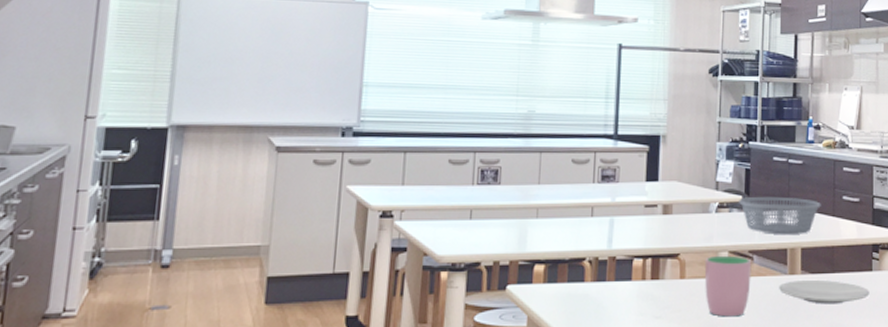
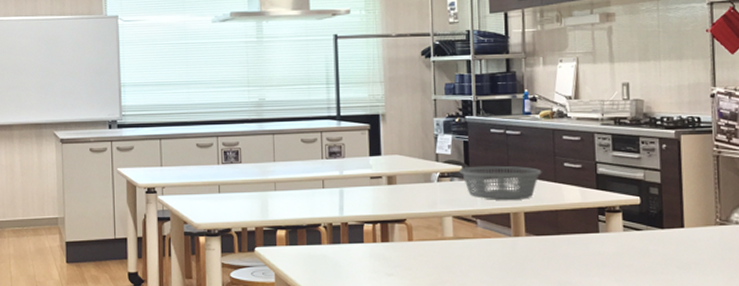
cup: present [704,255,752,317] -> none [430,220,477,275]
plate: present [779,280,870,304] -> none [504,242,598,264]

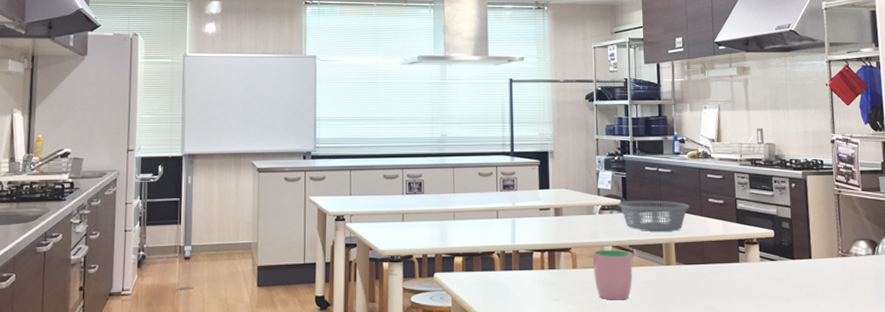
cup: none [430,220,477,275] -> present [592,249,633,300]

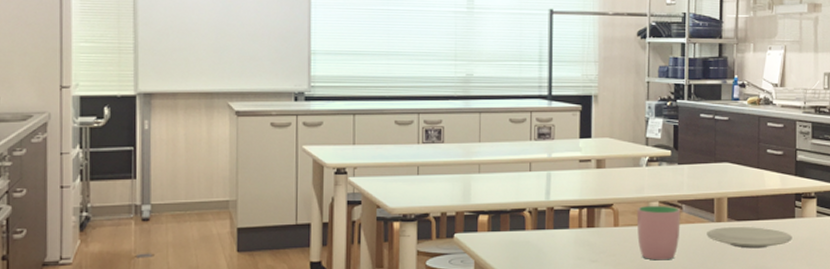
colander: present [618,200,690,231] -> none [668,150,746,185]
plate: none [657,270,738,291] -> present [707,227,792,249]

